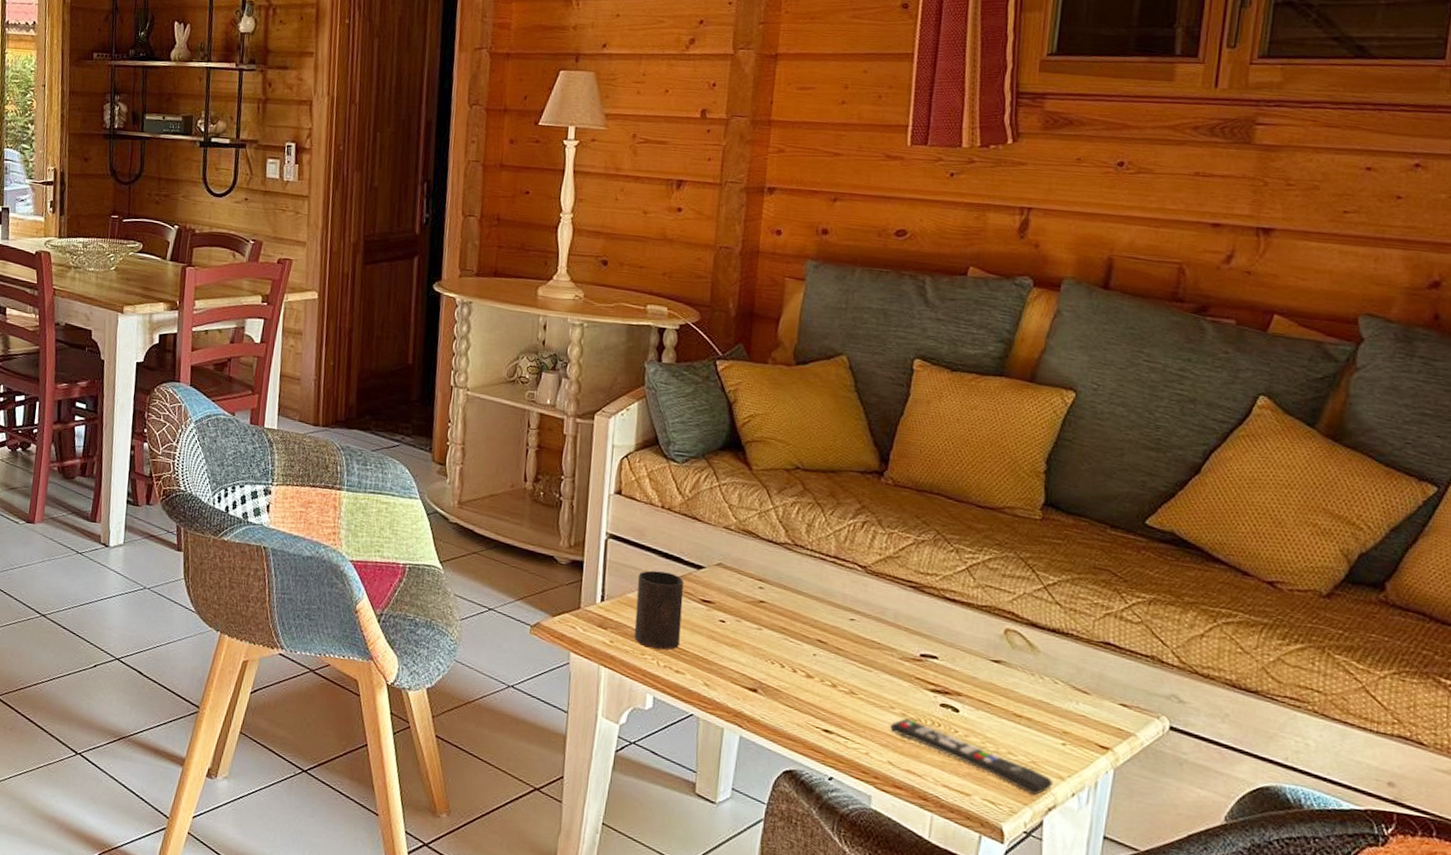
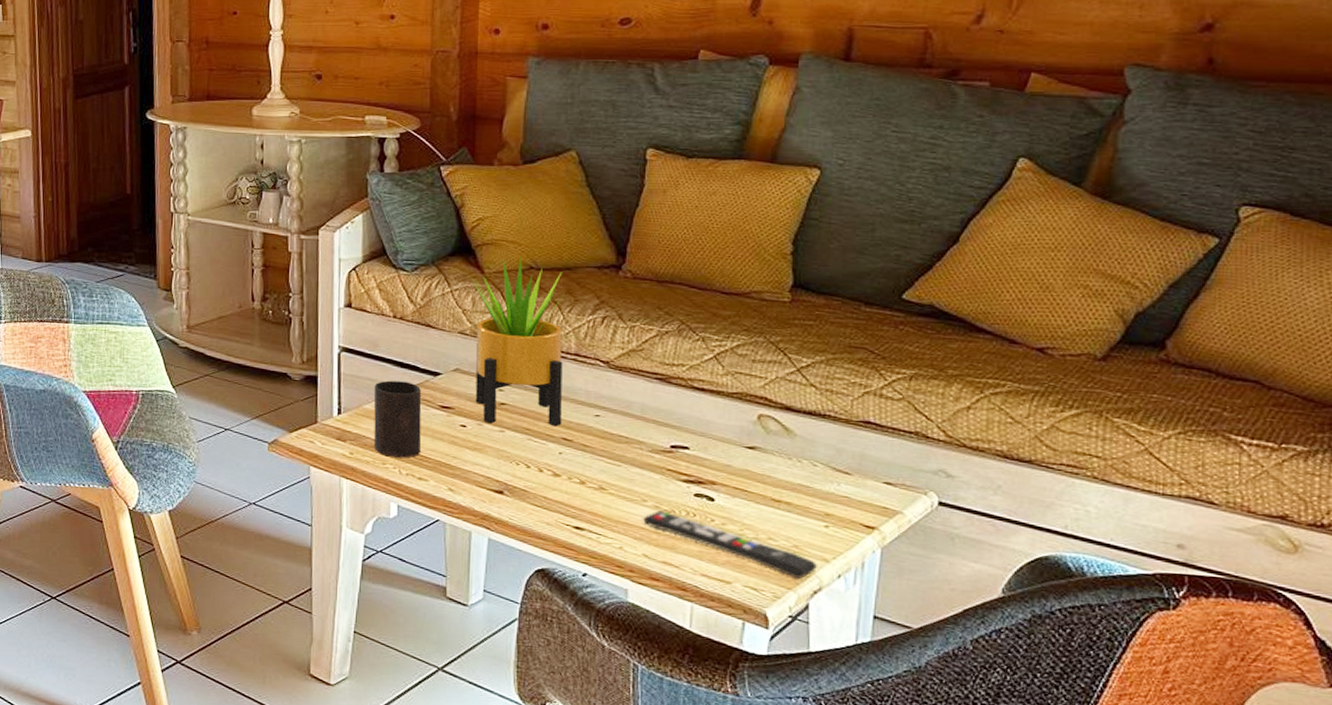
potted plant: none [735,456,827,628] -> present [472,257,563,427]

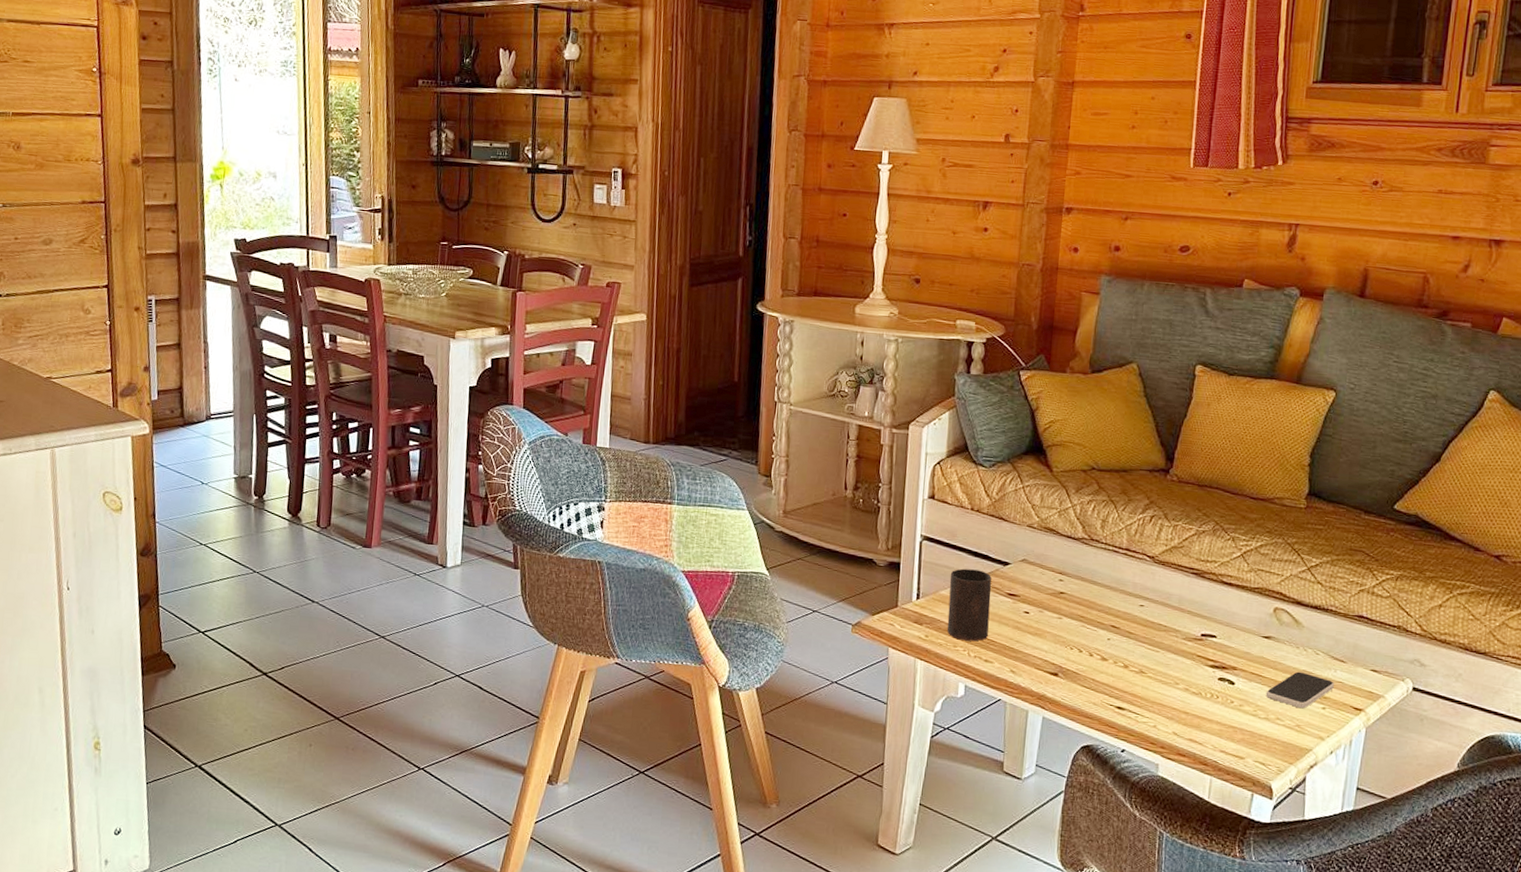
potted plant: present [472,257,563,427] -> none [1038,458,1120,615]
remote control: present [643,510,818,580] -> none [1175,693,1315,755]
smartphone: none [753,485,838,527] -> present [1265,671,1334,709]

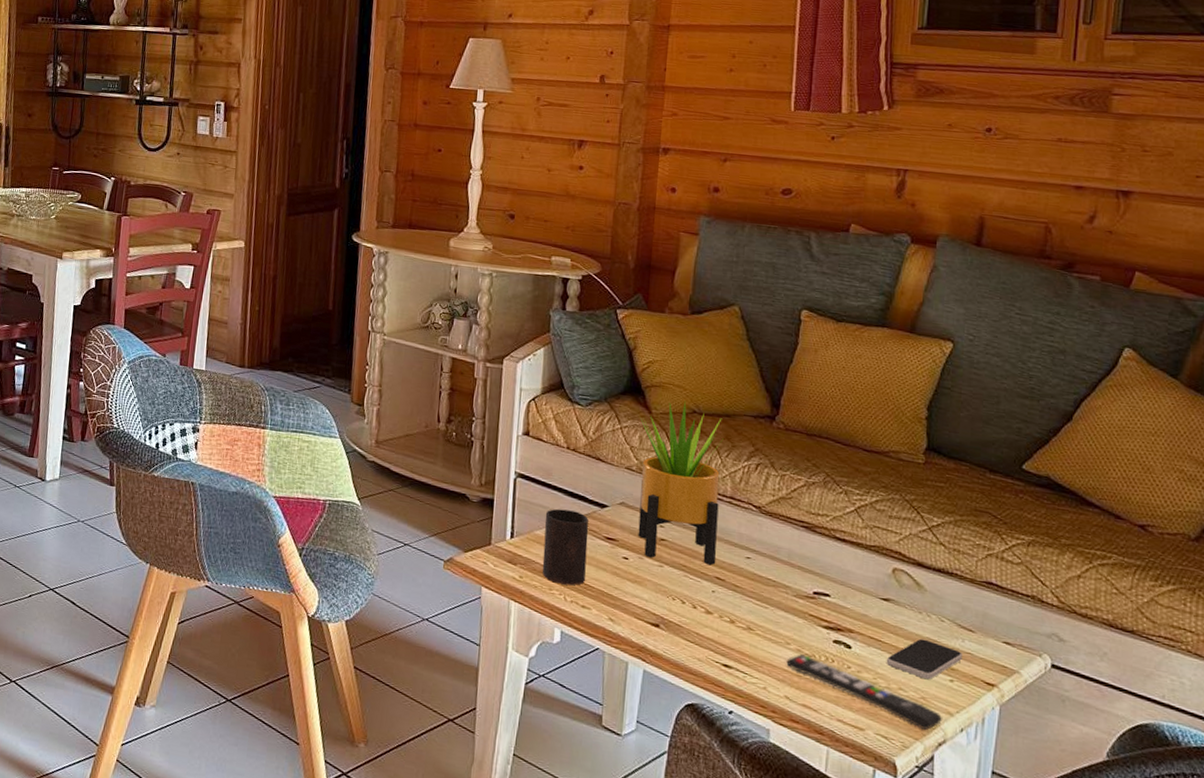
potted plant: none [1038,458,1120,615] -> present [638,401,722,566]
remote control: none [1175,693,1315,755] -> present [786,654,943,731]

